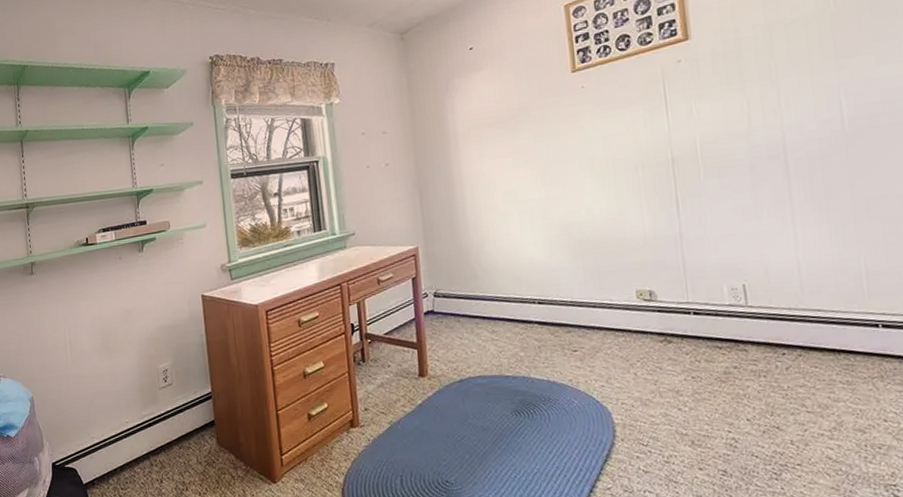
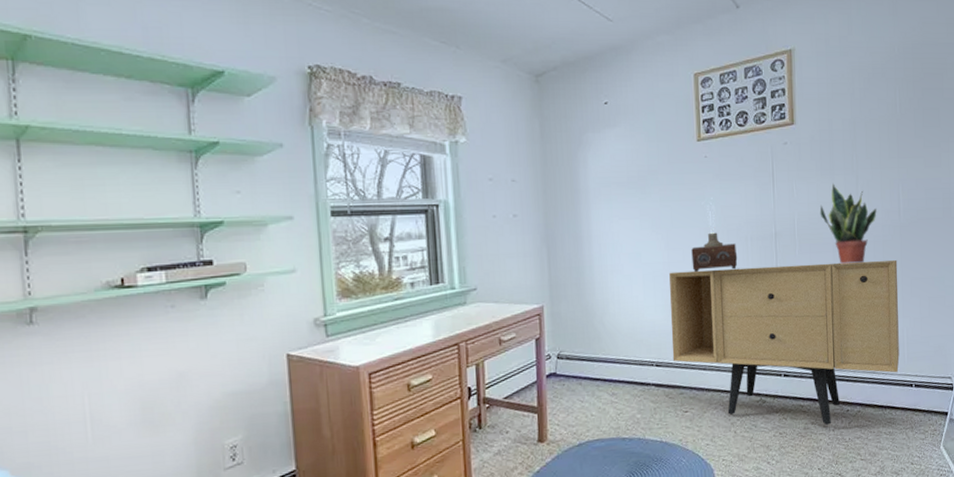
sideboard: none [548,178,856,370] -> present [669,260,900,425]
table lamp: none [571,128,627,206] -> present [691,198,738,272]
potted plant: none [728,98,810,188] -> present [819,183,877,265]

